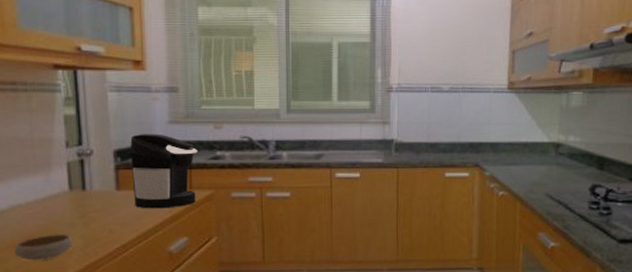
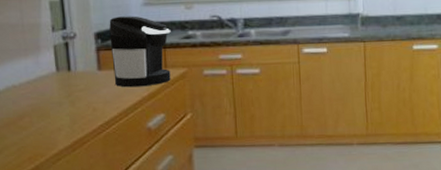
bowl: present [14,234,73,261] -> none [11,112,61,138]

